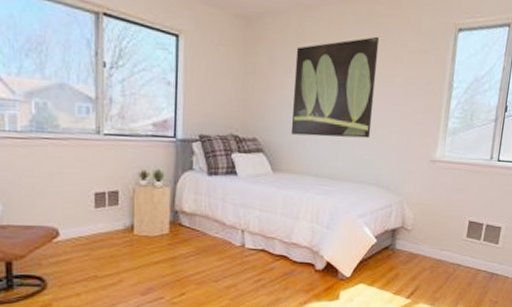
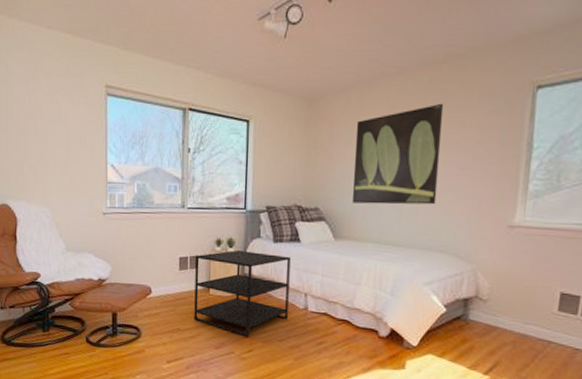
side table: none [114,183,227,280] -> present [194,249,291,338]

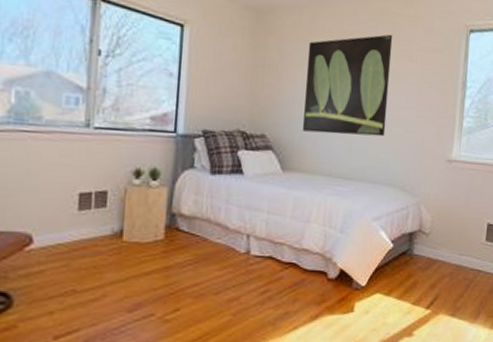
side table: present [194,249,291,338] -> none [98,183,231,294]

